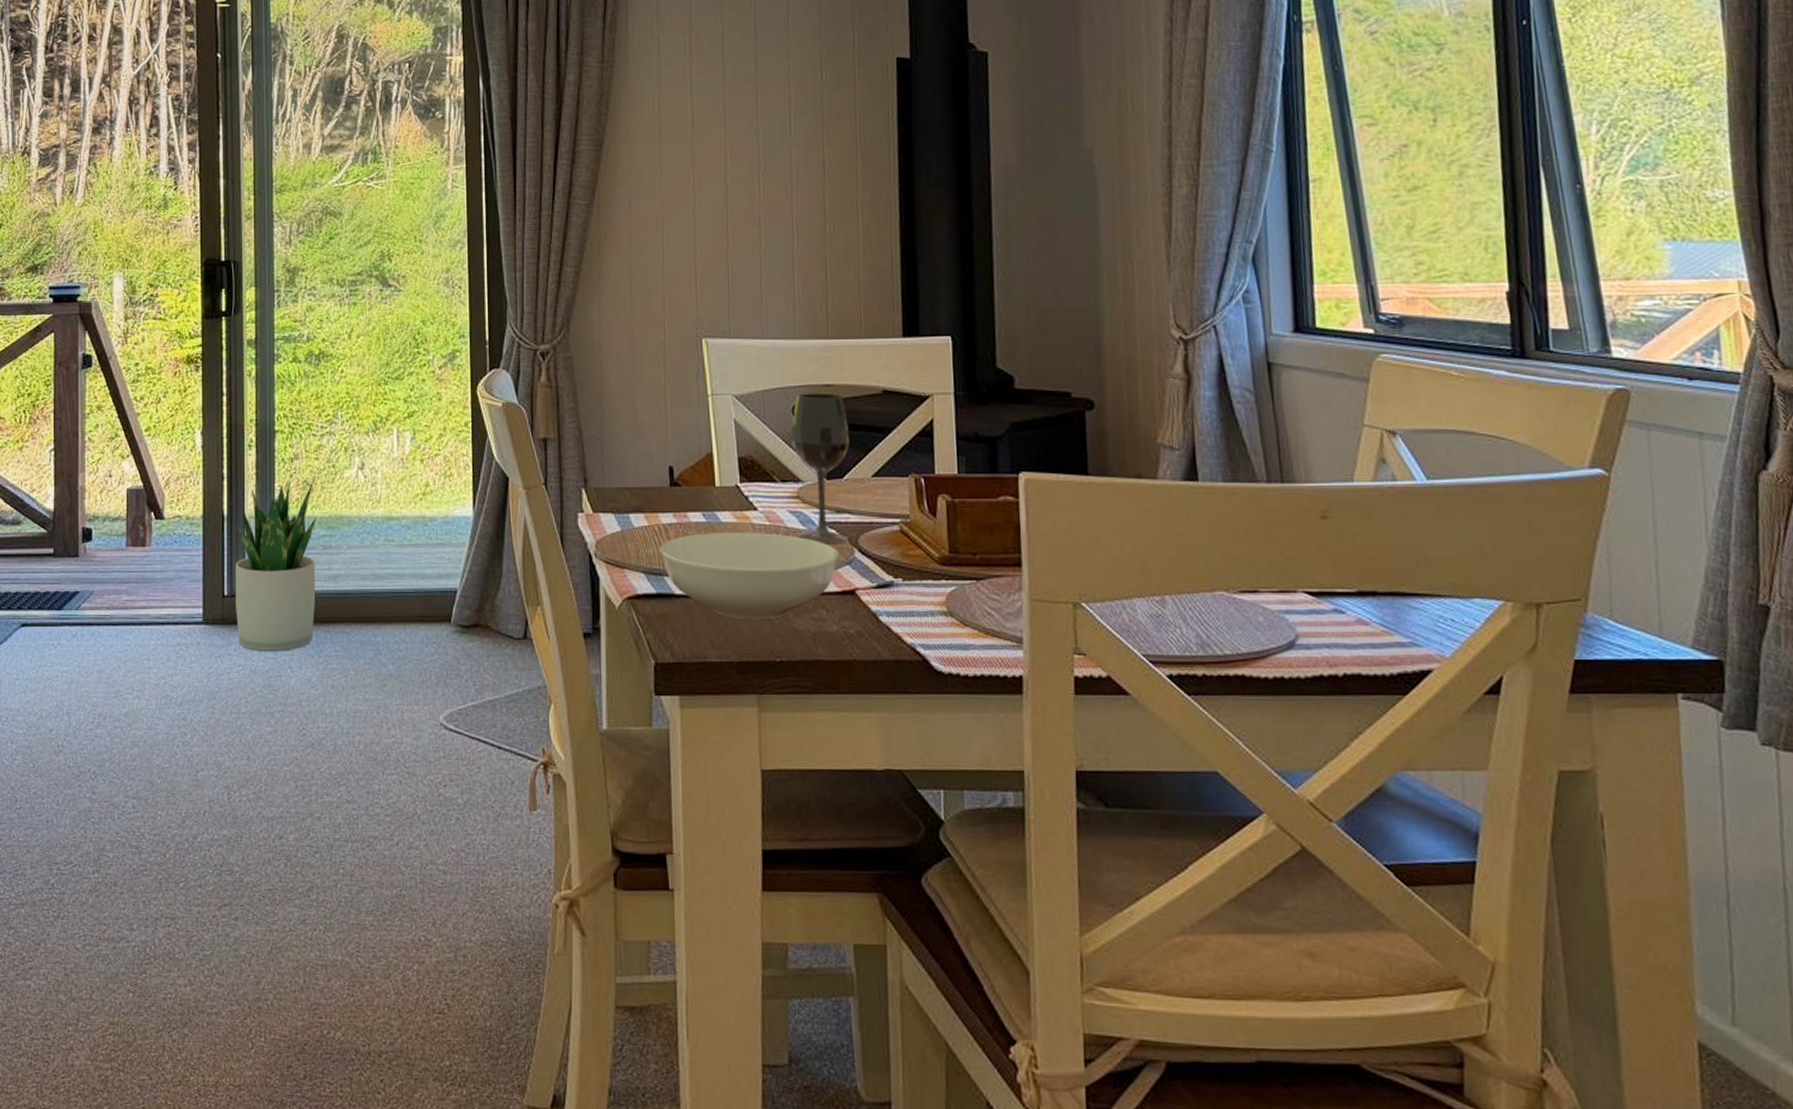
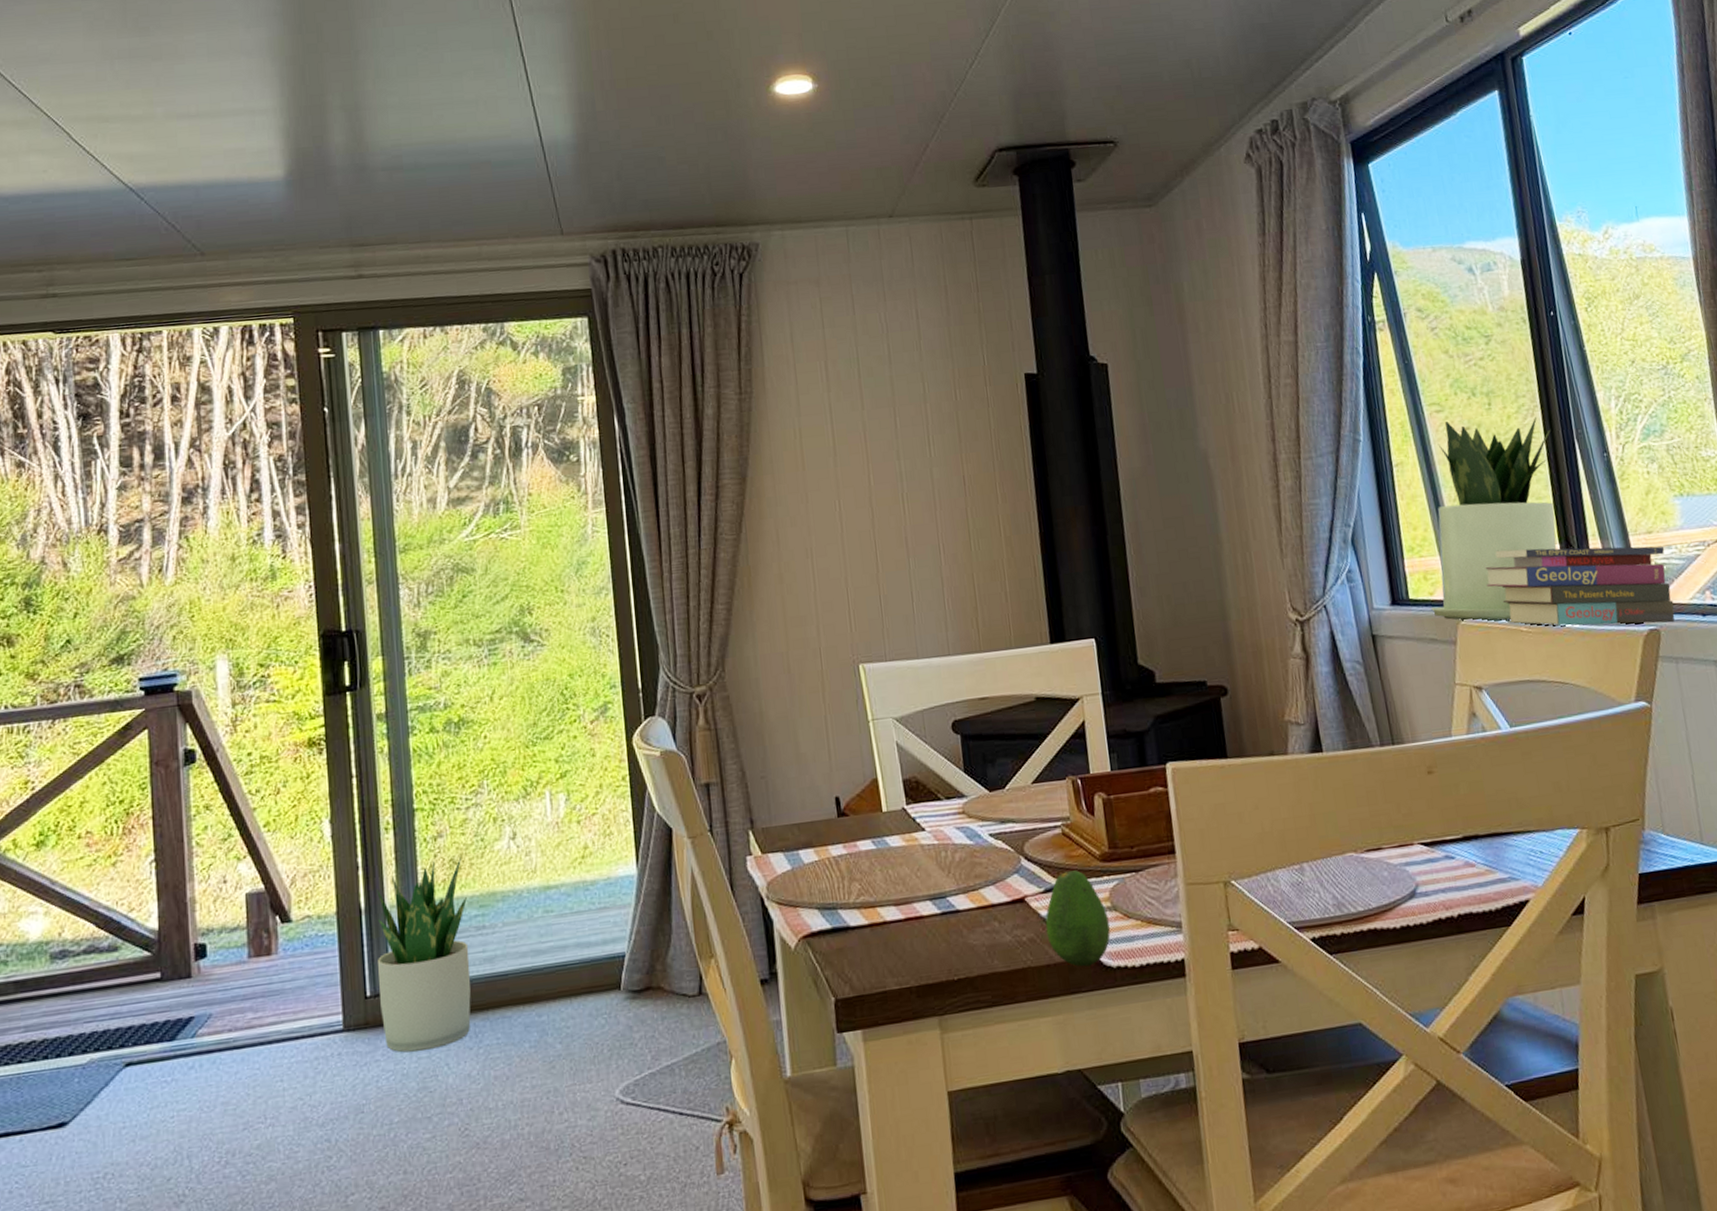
bowl: present [659,531,839,620] -> none [831,851,1007,943]
wine glass: present [791,393,850,546] -> none [952,705,1016,858]
fruit: none [875,570,944,668] -> present [1045,870,1111,967]
planter: none [1340,137,1509,361] -> present [1430,417,1557,621]
books: none [1412,283,1652,384] -> present [1485,546,1675,626]

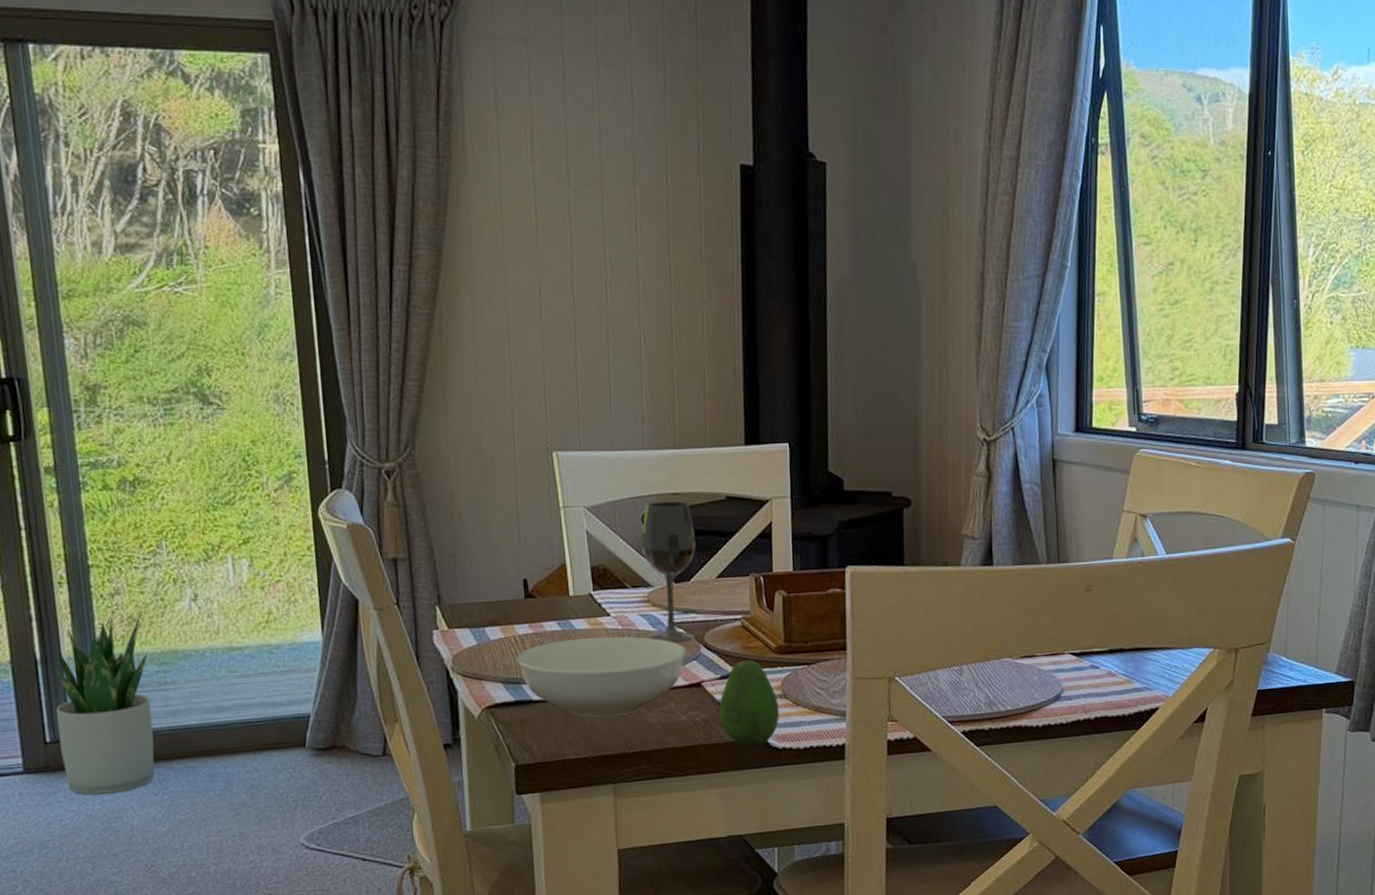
bowl: none [831,851,1007,943] -> present [516,636,687,718]
wine glass: none [952,705,1016,858] -> present [641,501,697,644]
planter: present [1430,417,1557,621] -> none [1110,255,1248,454]
books: present [1485,546,1675,626] -> none [1166,386,1333,468]

